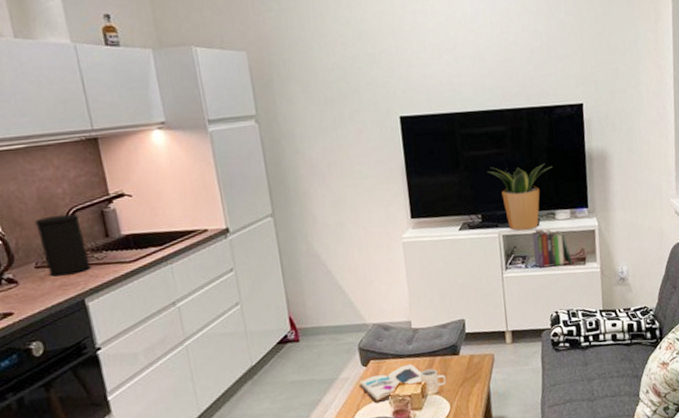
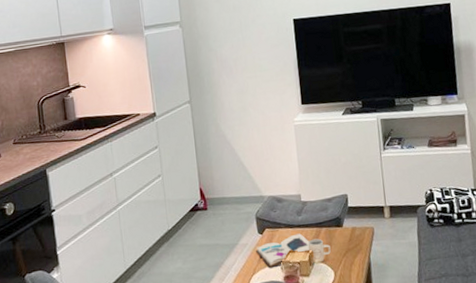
canister: present [34,213,91,277] -> none [16,101,53,151]
potted plant: present [487,163,553,231] -> none [366,56,424,115]
books: present [532,229,573,268] -> none [407,114,445,149]

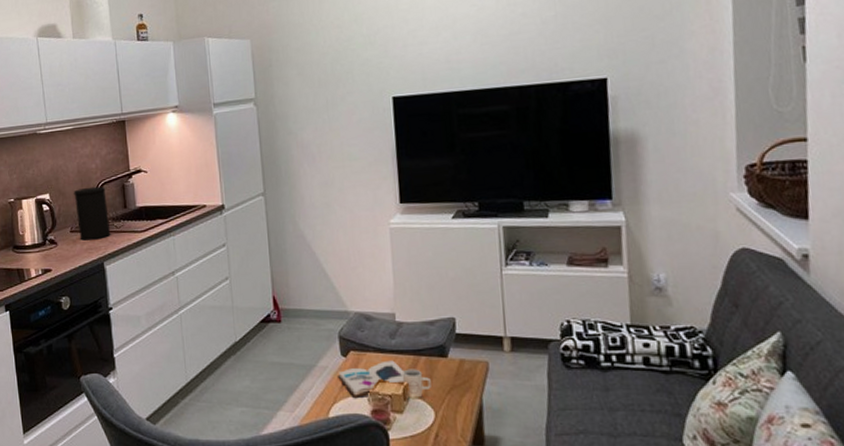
canister: none [16,101,53,151] -> present [73,186,111,241]

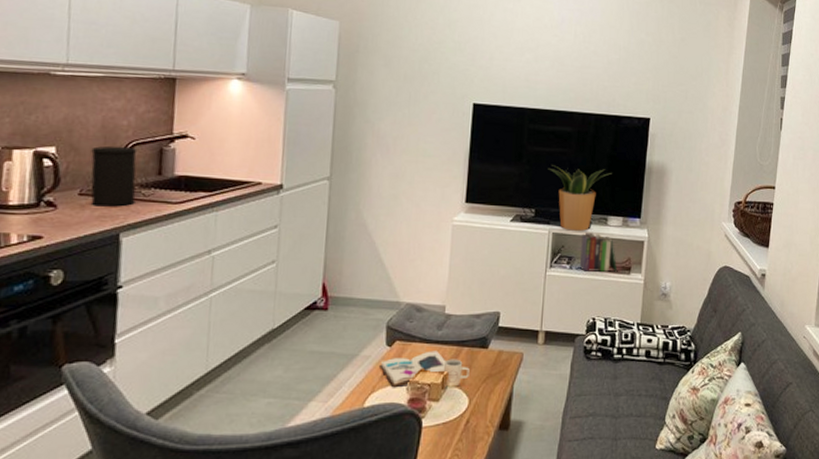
potted plant: none [487,147,567,222] -> present [548,165,612,231]
books: none [539,222,591,267] -> present [579,232,618,272]

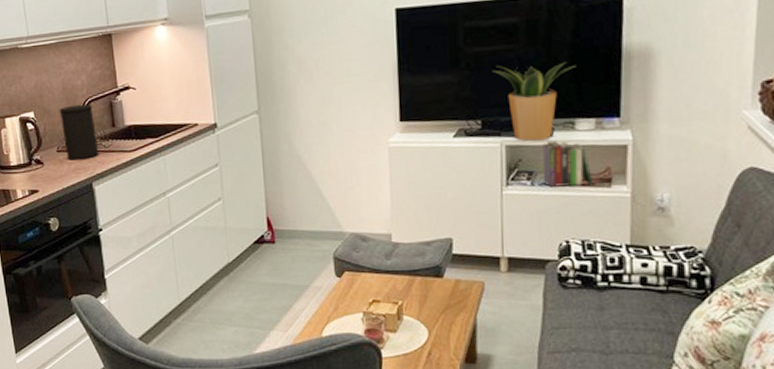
book: present [378,351,446,387] -> none [330,281,400,317]
mug: present [443,359,470,387] -> none [397,289,426,318]

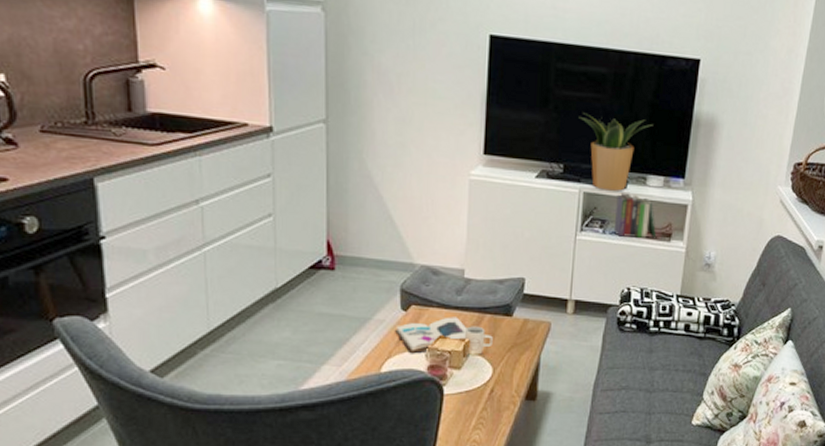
canister: present [59,103,99,161] -> none [46,74,106,147]
book: none [330,281,400,317] -> present [394,317,467,353]
mug: none [397,289,426,318] -> present [464,326,493,355]

